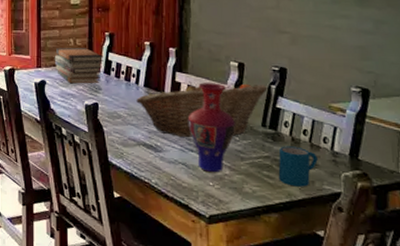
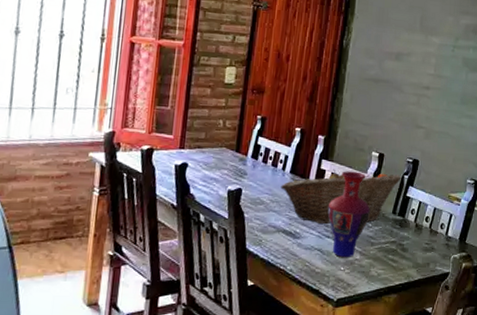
book stack: present [54,48,104,84] -> none [199,128,253,168]
mug: present [278,146,318,187] -> none [401,231,434,269]

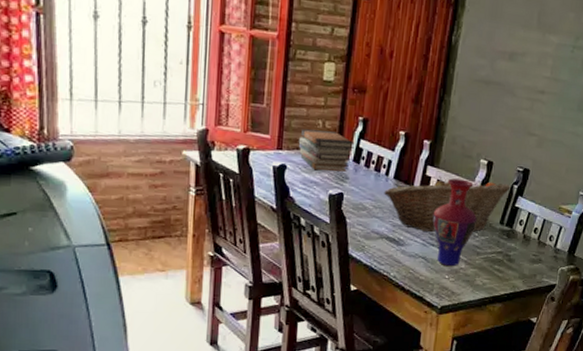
book stack: none [199,128,253,168] -> present [298,129,355,172]

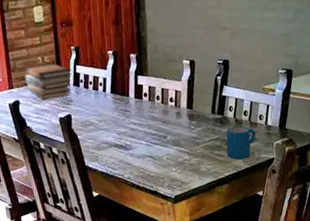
fruit basket: present [384,176,511,233] -> none [105,76,215,134]
vase: present [432,178,477,267] -> none [151,81,191,160]
mug: none [507,242,542,280] -> present [226,126,256,160]

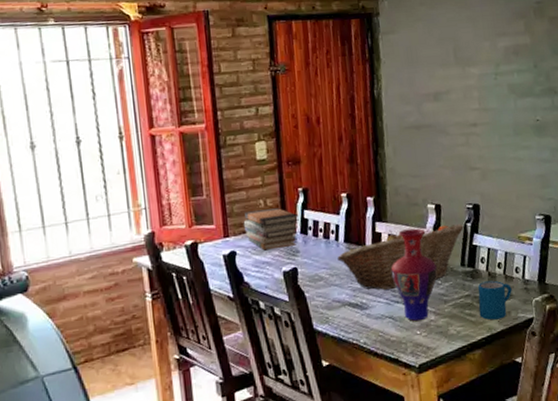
fruit basket: none [105,76,215,134] -> present [337,223,464,290]
vase: none [151,81,191,160] -> present [391,228,437,322]

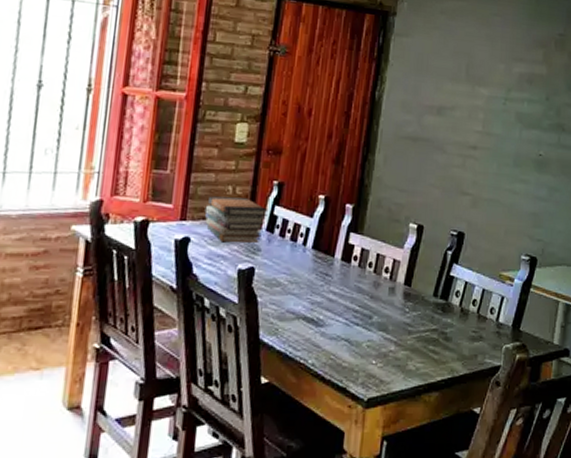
fruit basket: present [337,223,464,290] -> none [301,244,444,310]
vase: present [391,228,437,322] -> none [356,246,407,350]
mug: present [478,280,512,320] -> none [443,317,483,362]

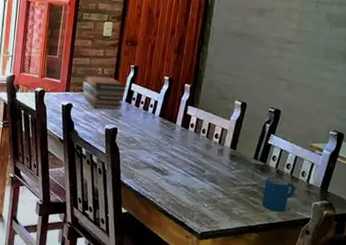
mug: none [443,317,483,362] -> present [262,176,295,212]

